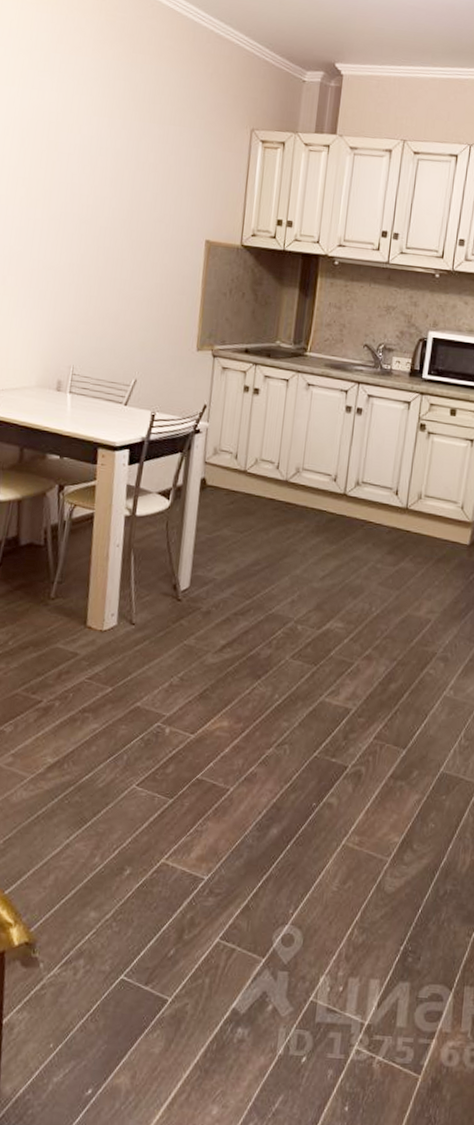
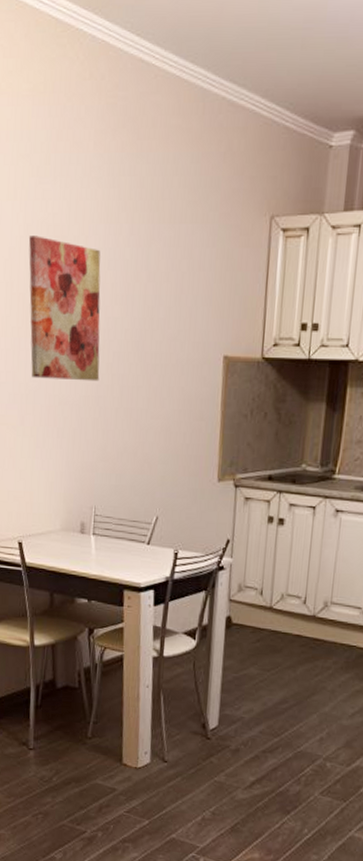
wall art: none [16,118,93,252] -> present [28,236,101,382]

